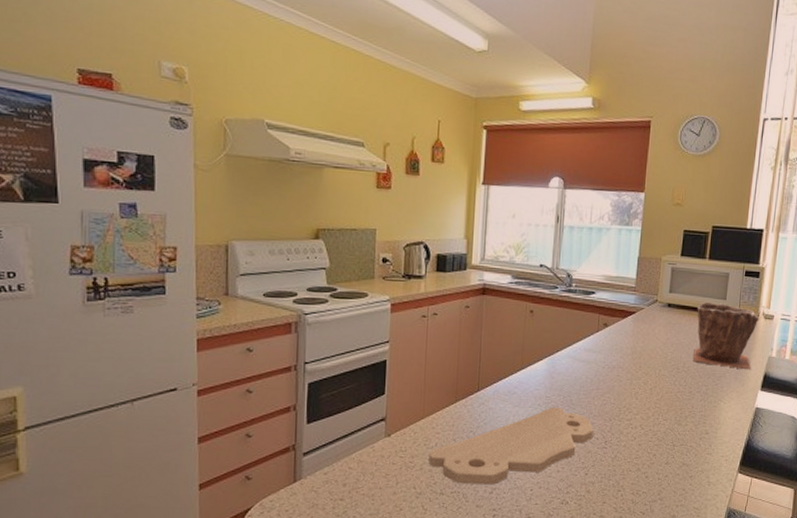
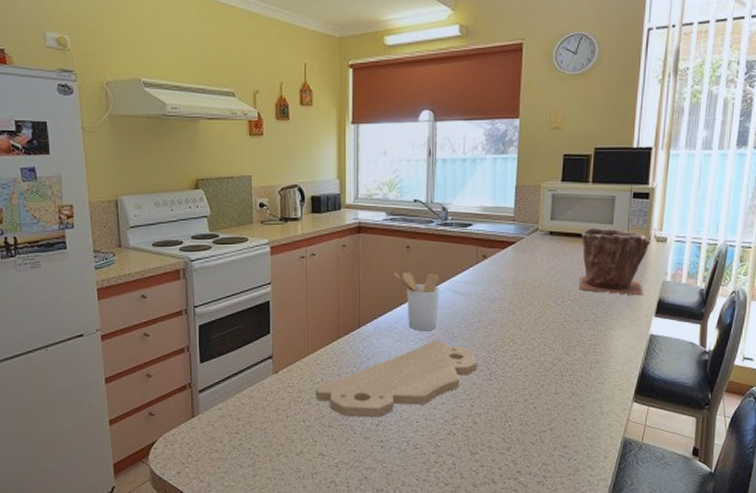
utensil holder: none [516,337,561,398] -> present [394,272,440,332]

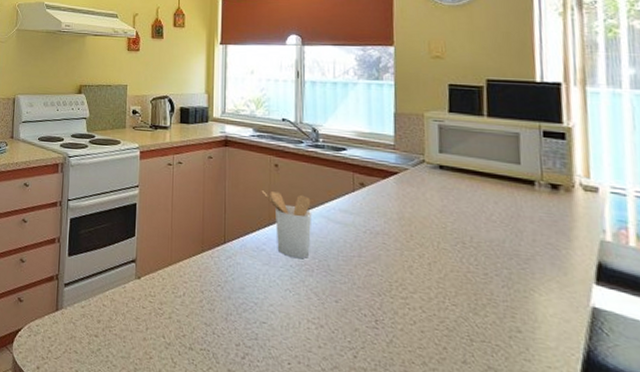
cutting board: present [315,340,477,418] -> none [177,270,359,349]
plant pot: present [578,227,650,296] -> none [480,165,575,256]

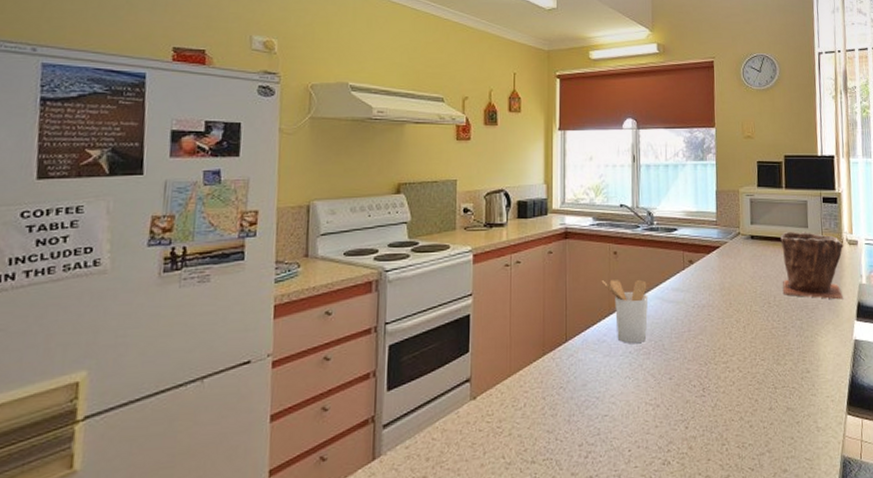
plant pot: none [480,165,575,256] -> present [780,230,844,300]

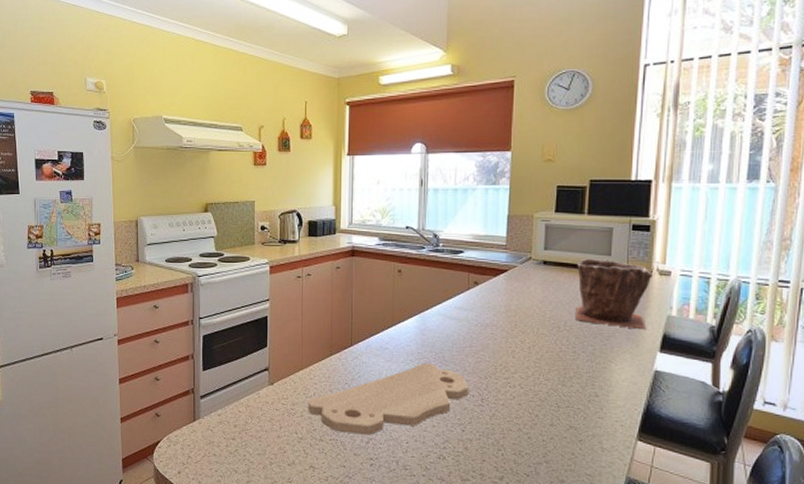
cutting board: none [517,353,690,449] -> present [308,363,469,435]
utensil holder: present [601,279,649,344] -> none [385,295,431,354]

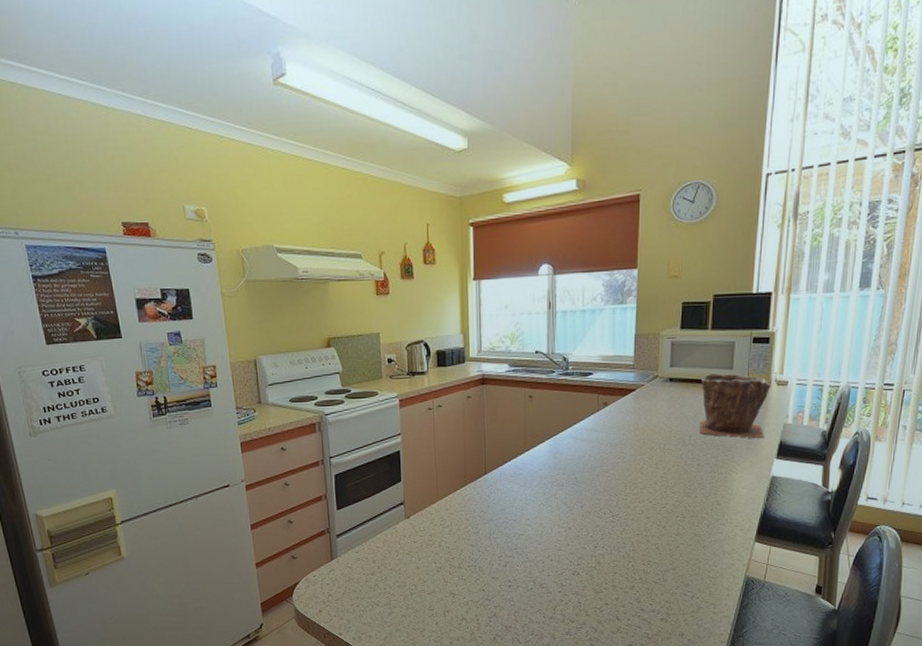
cutting board: present [308,363,469,435] -> none [445,485,600,559]

